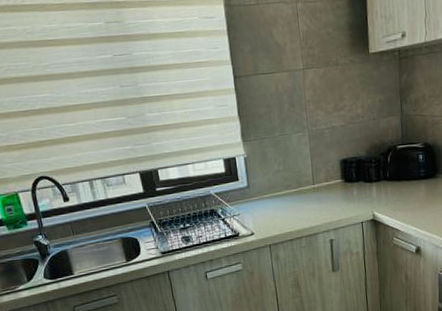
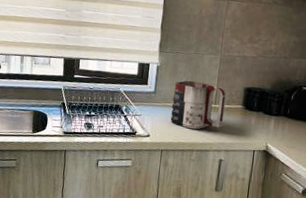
mug: none [268,164,326,217] -> present [170,80,227,130]

